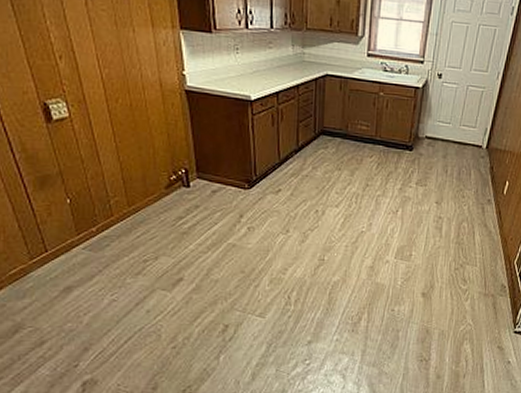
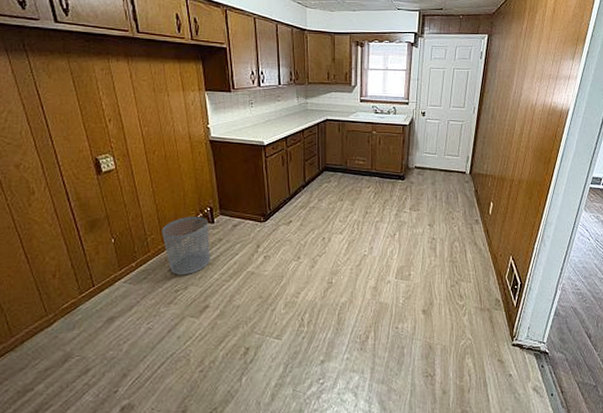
waste bin: none [128,178,185,243] -> present [162,217,210,275]

